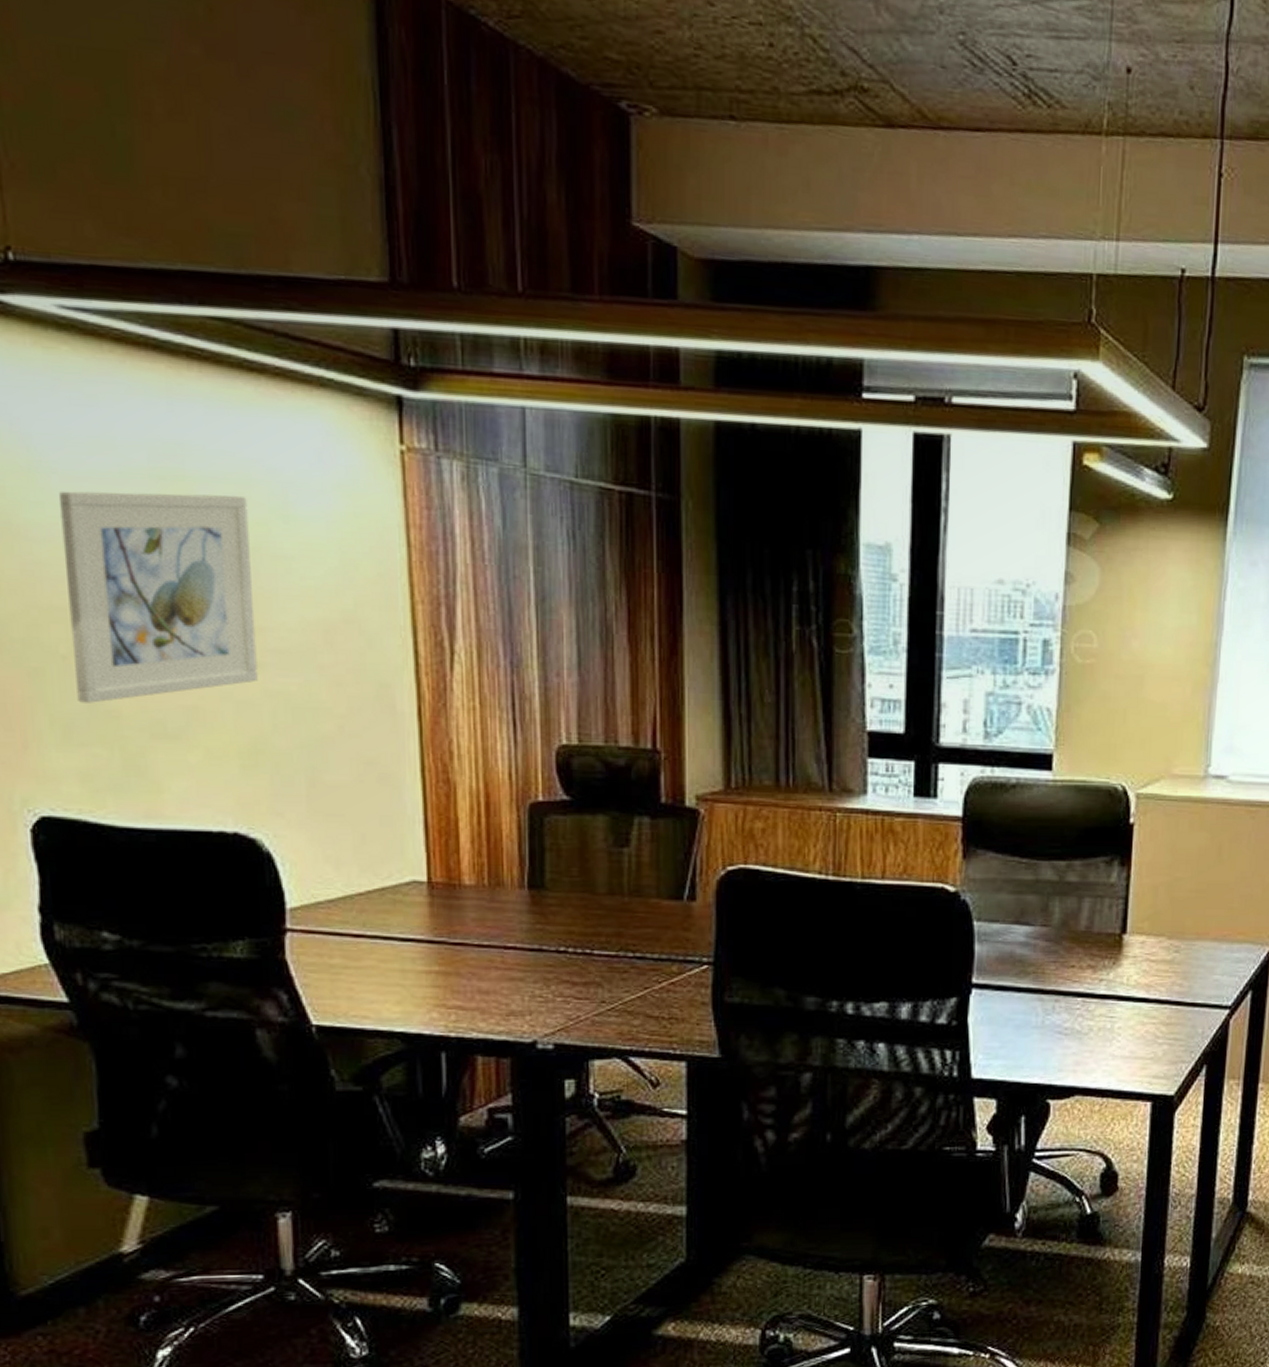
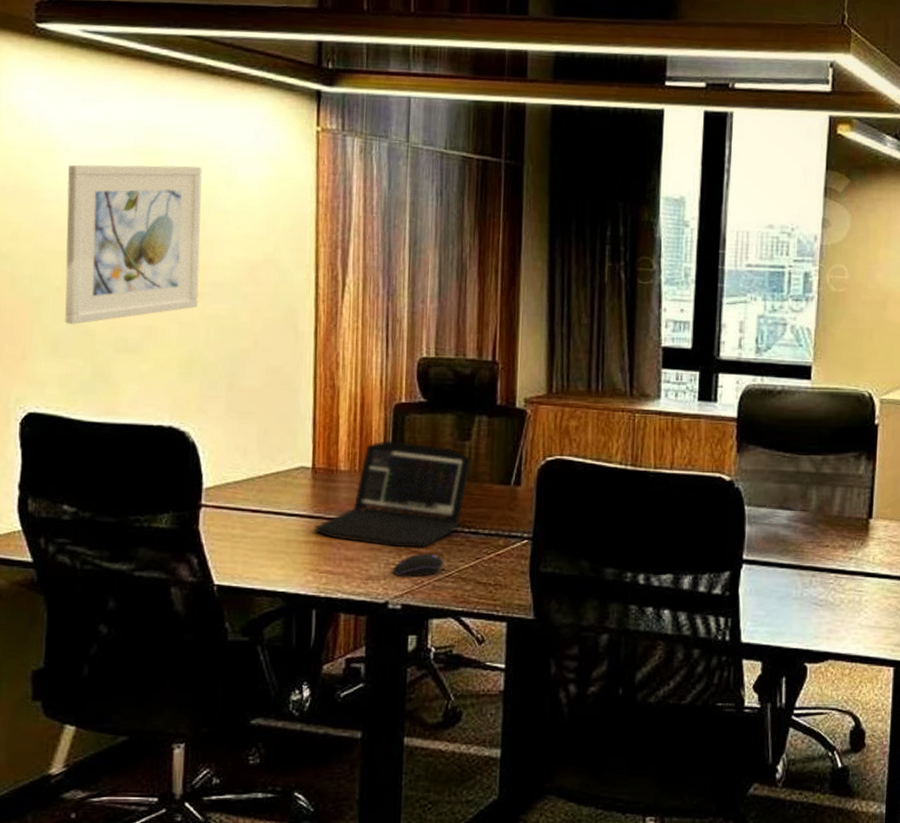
laptop: none [436,848,632,977] -> present [314,441,472,548]
computer mouse: none [541,983,603,1012] -> present [393,553,443,578]

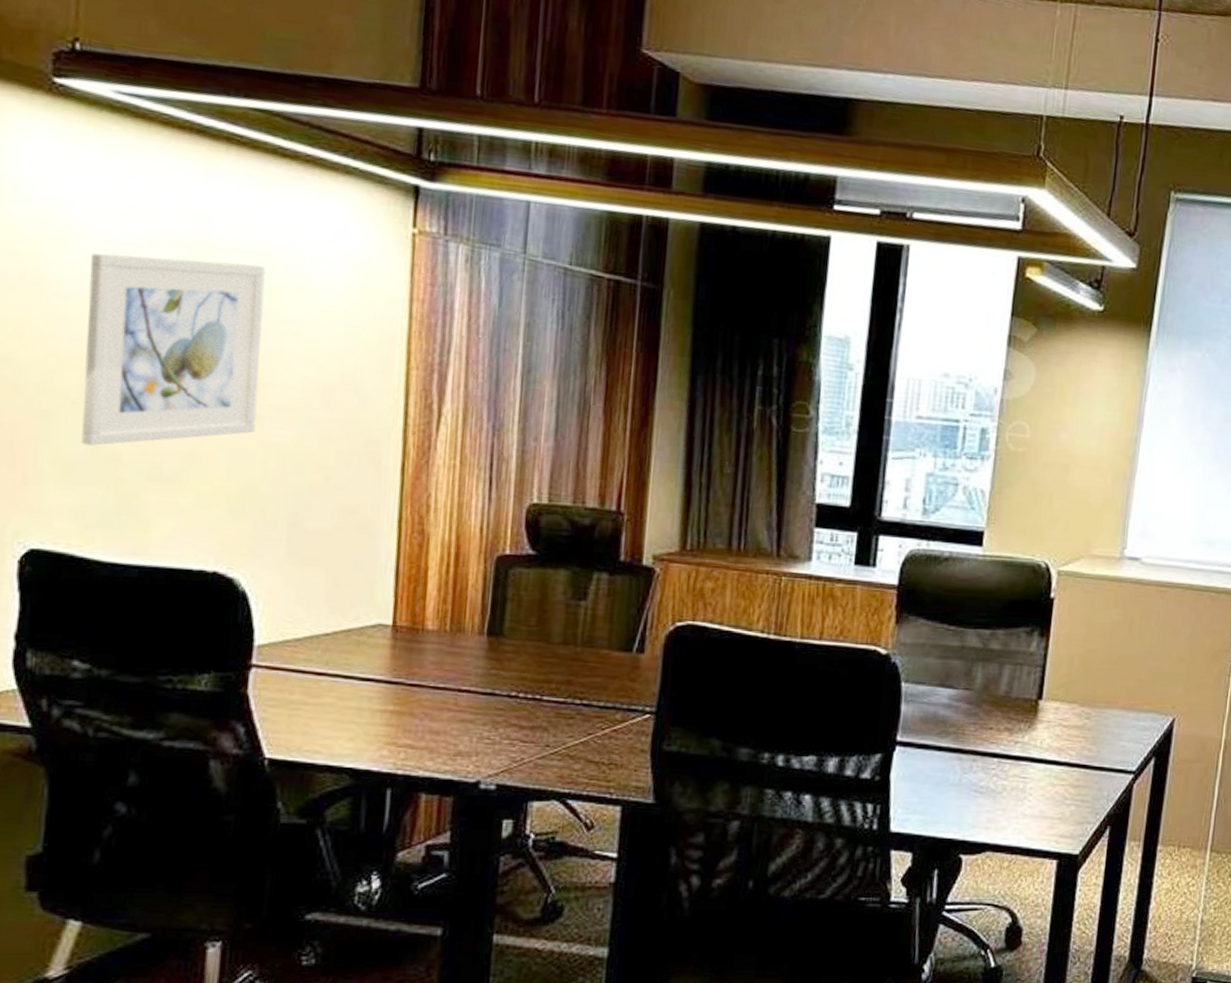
laptop: present [314,441,472,548] -> none [392,597,587,721]
computer mouse: present [393,553,443,578] -> none [487,727,549,754]

